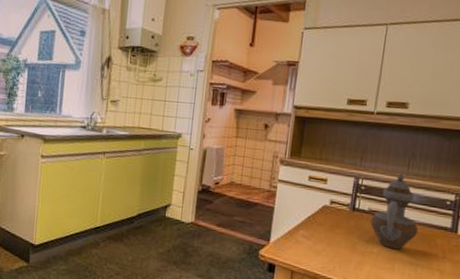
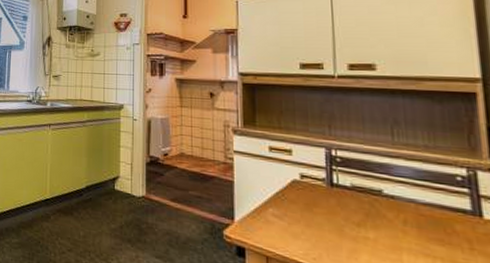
teapot: present [370,172,419,250] -> none [357,142,425,237]

